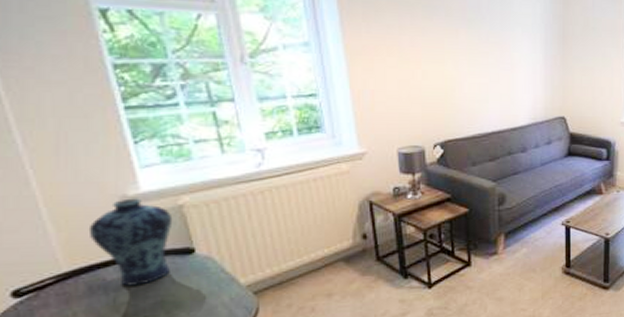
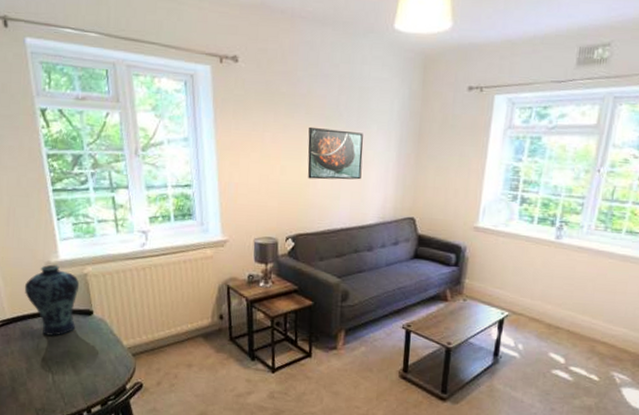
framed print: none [450,29,509,83] -> present [307,126,363,180]

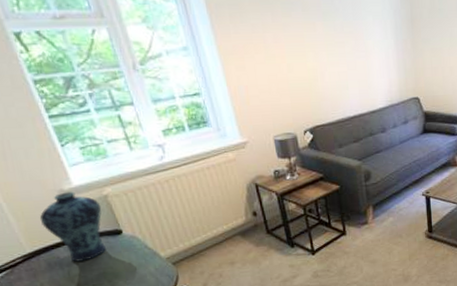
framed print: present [307,126,363,180] -> none [308,23,365,73]

